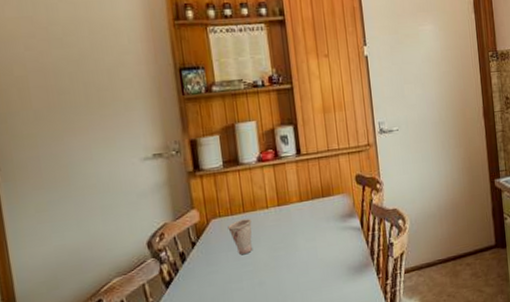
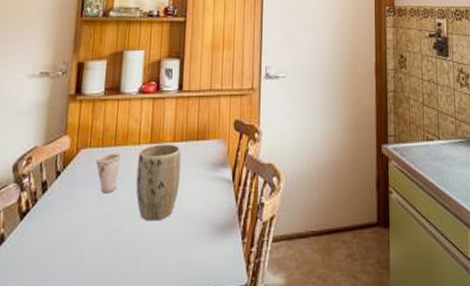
plant pot: none [268,203,313,273] -> present [136,144,182,221]

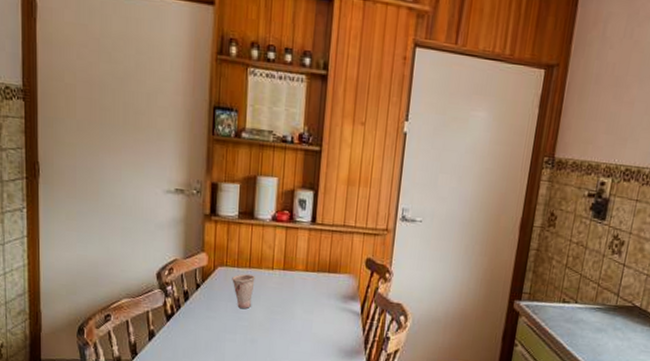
plant pot: present [136,144,182,221] -> none [269,271,313,339]

